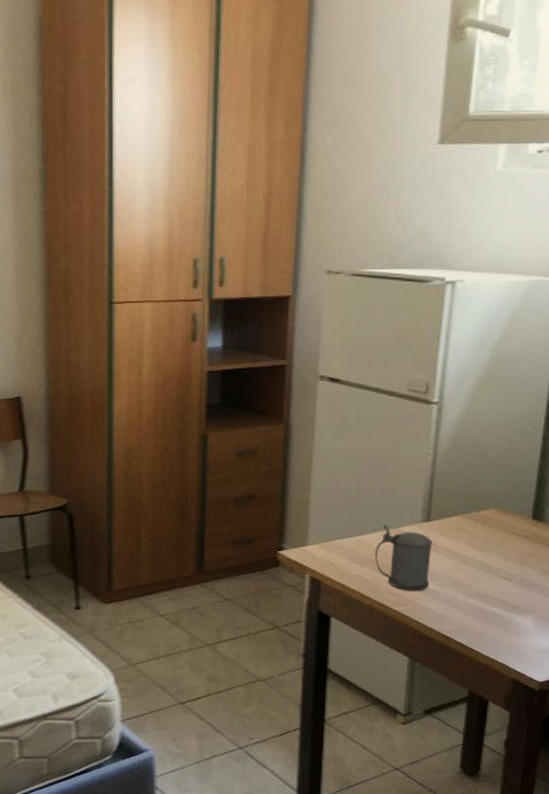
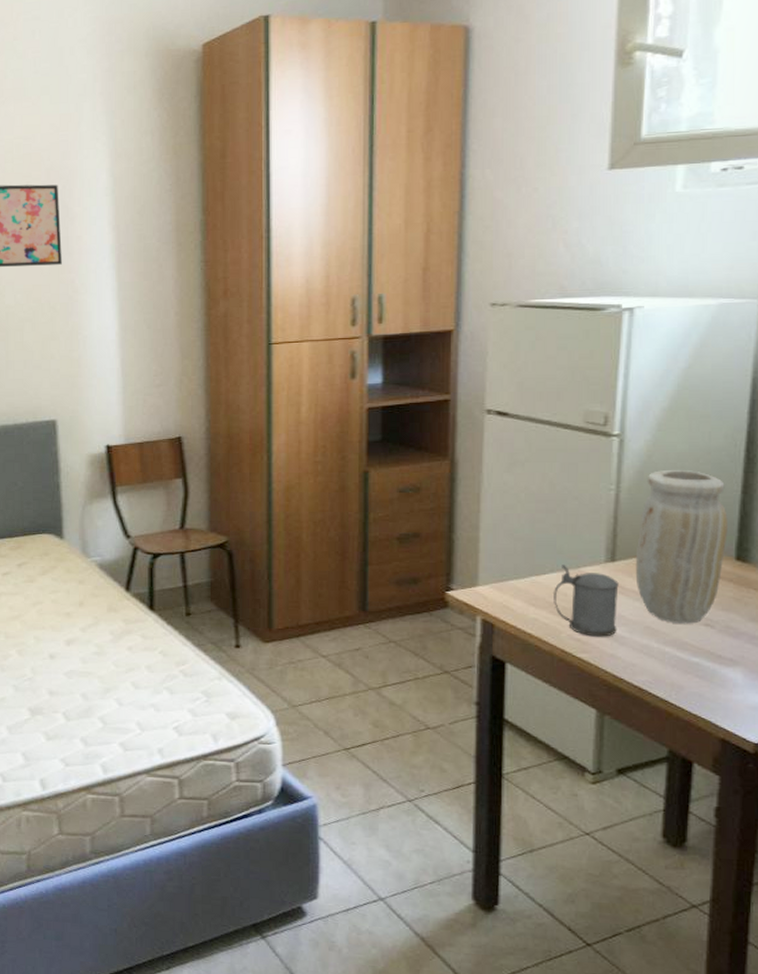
vase: none [447,435,527,577] -> present [635,469,728,624]

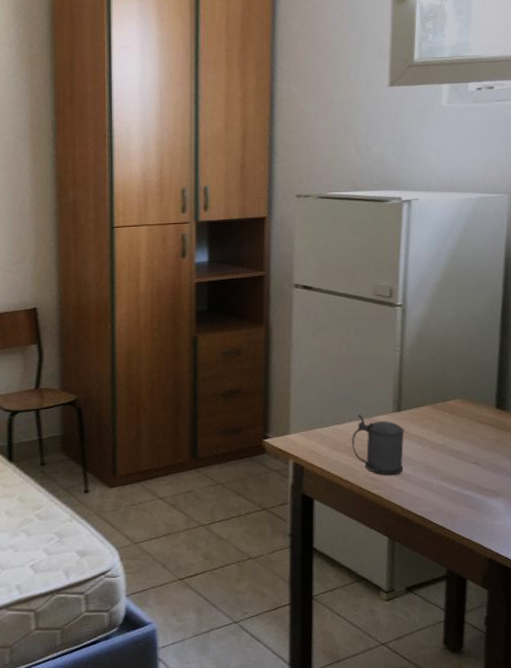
vase: present [635,469,728,624] -> none [417,333,489,462]

